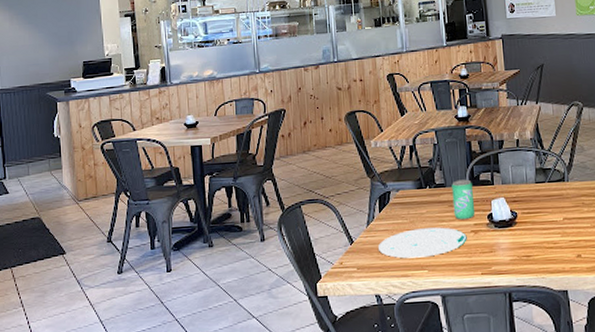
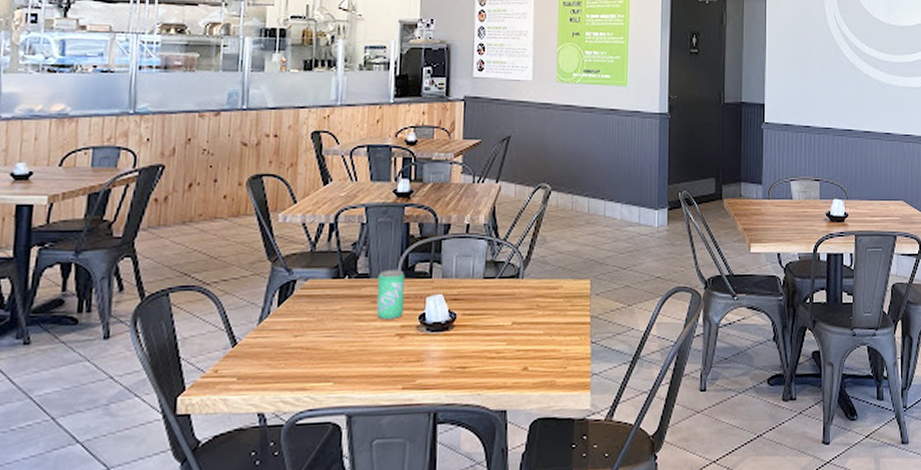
plate: present [379,227,467,259] -> none [270,328,390,367]

